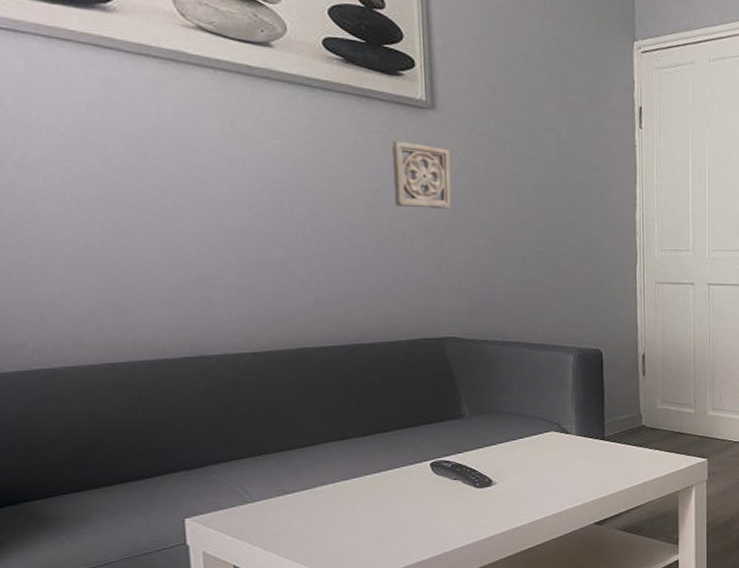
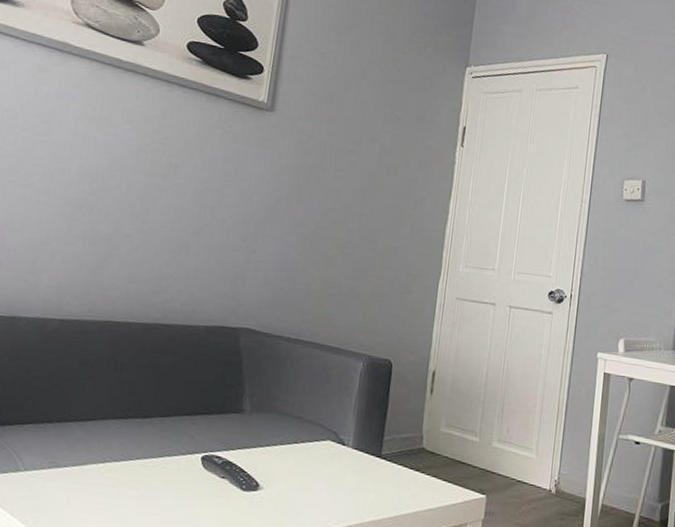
wall ornament: present [391,140,452,209] -> none [221,136,280,204]

